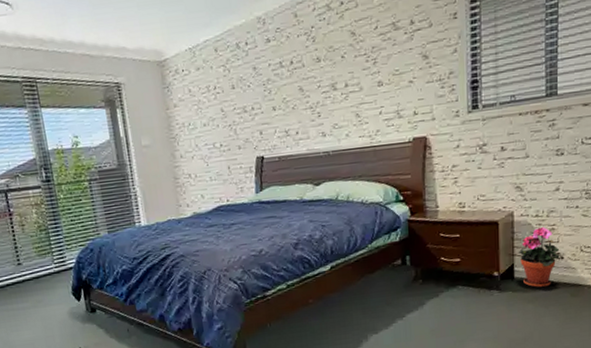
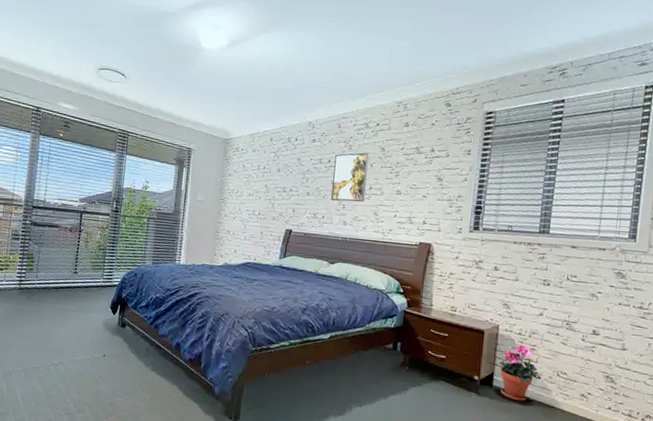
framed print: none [298,42,342,110] -> present [331,152,369,202]

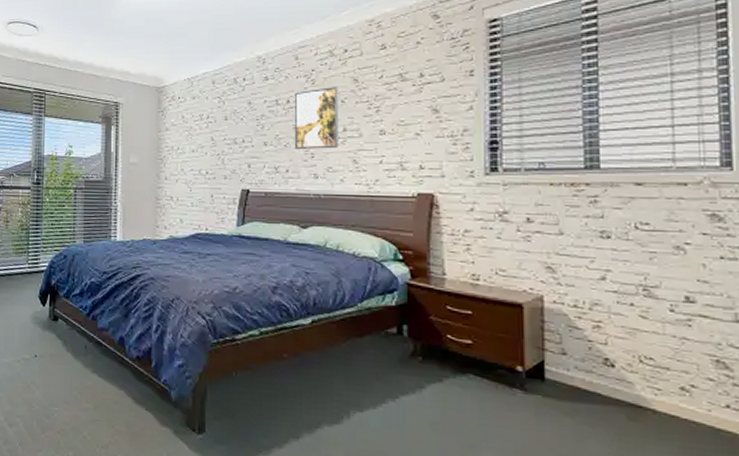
potted plant: present [500,345,537,402] -> none [551,321,609,400]

